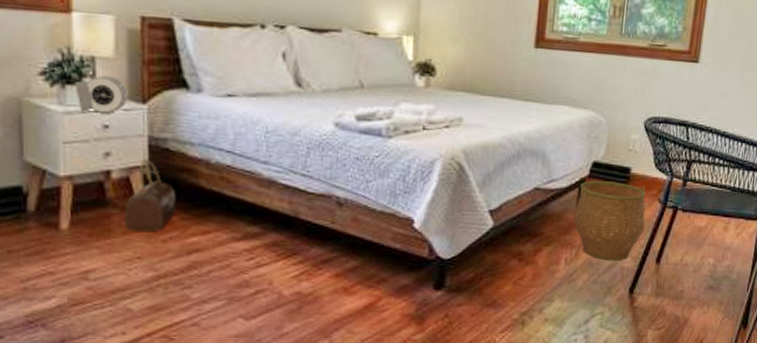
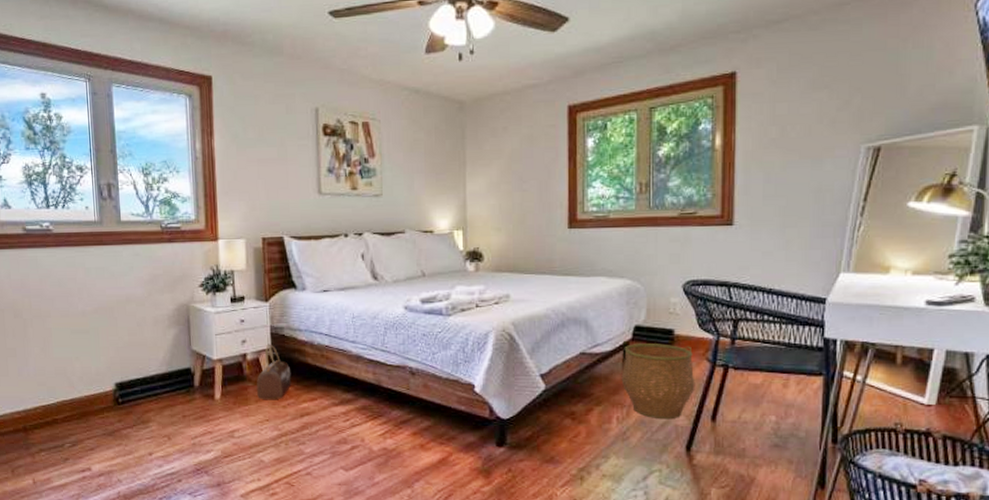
alarm clock: present [75,75,128,114] -> none [221,283,256,311]

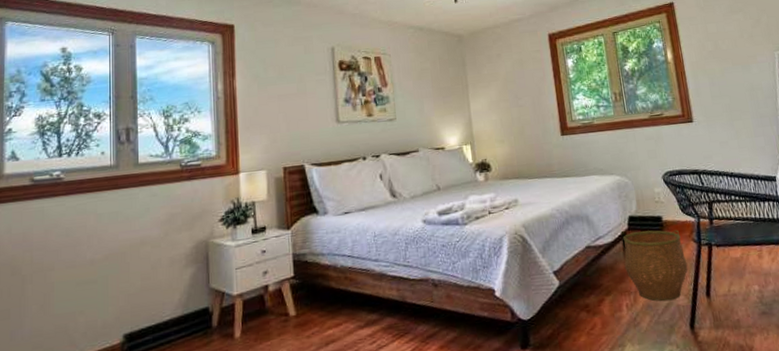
handbag: present [256,344,292,399] -> none [278,272,316,332]

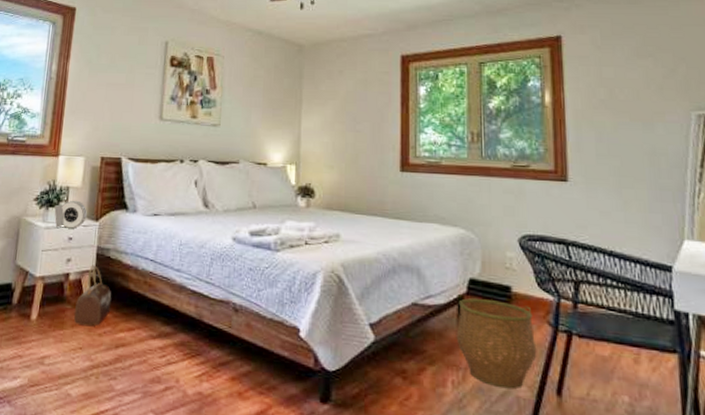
alarm clock: none [242,213,277,243] -> present [54,200,87,229]
handbag: none [278,272,316,332] -> present [74,265,112,326]

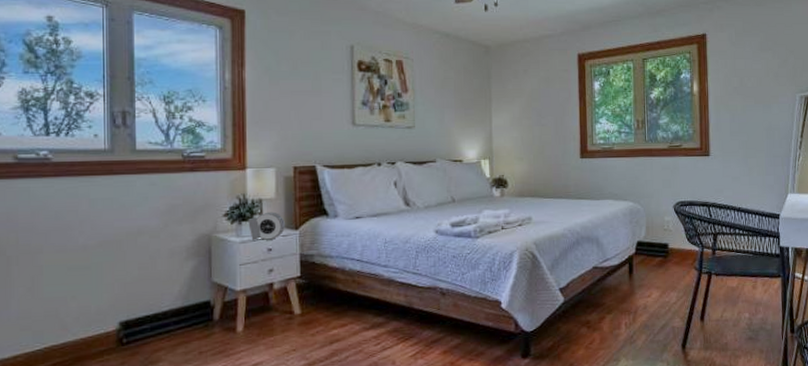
handbag: present [74,265,112,326] -> none [283,272,321,329]
basket: present [456,298,537,389] -> none [627,256,687,322]

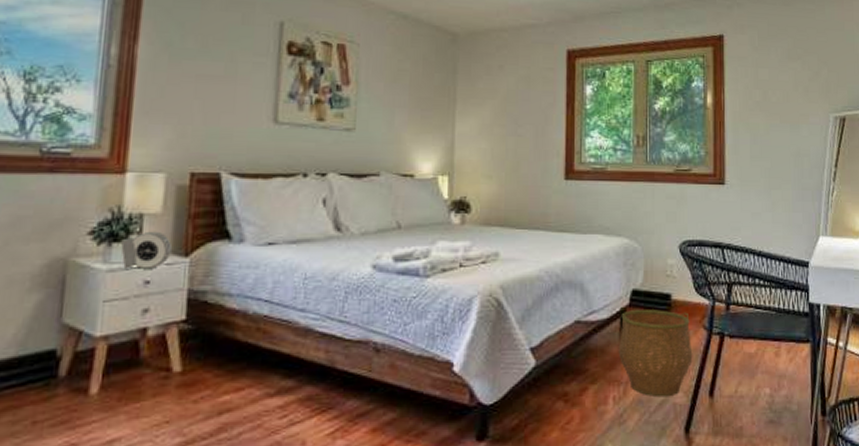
basket: none [627,256,687,322] -> present [618,310,693,397]

